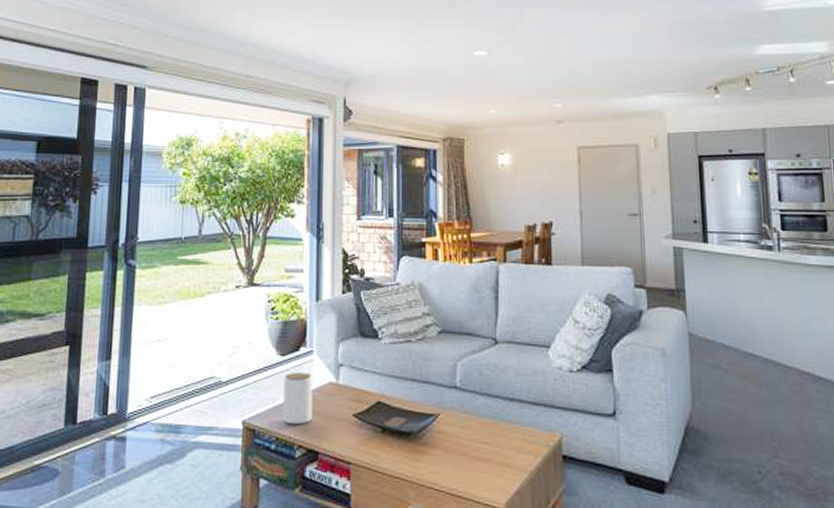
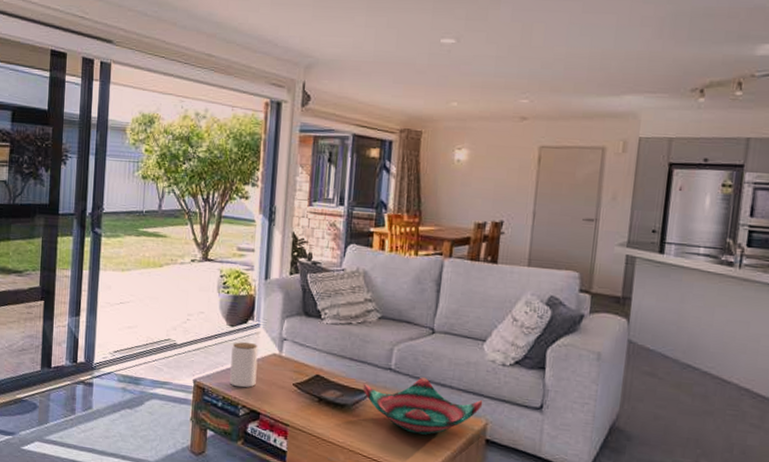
decorative bowl: none [428,393,555,458] -> present [362,377,483,435]

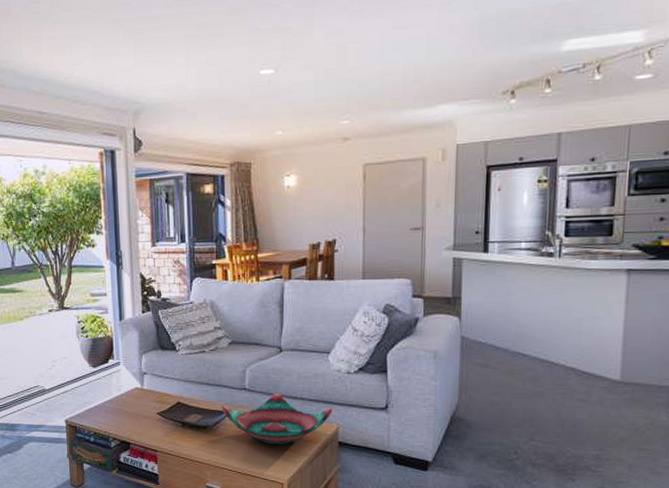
jar: present [229,341,259,388] -> none [97,380,123,422]

